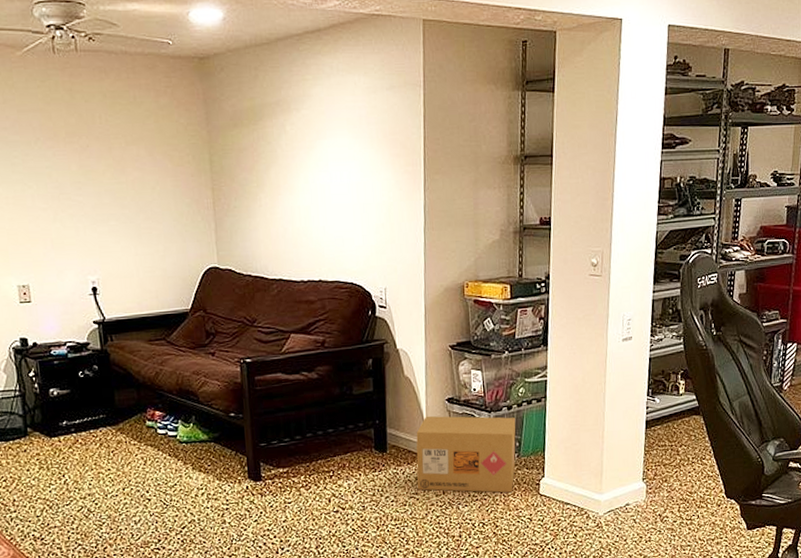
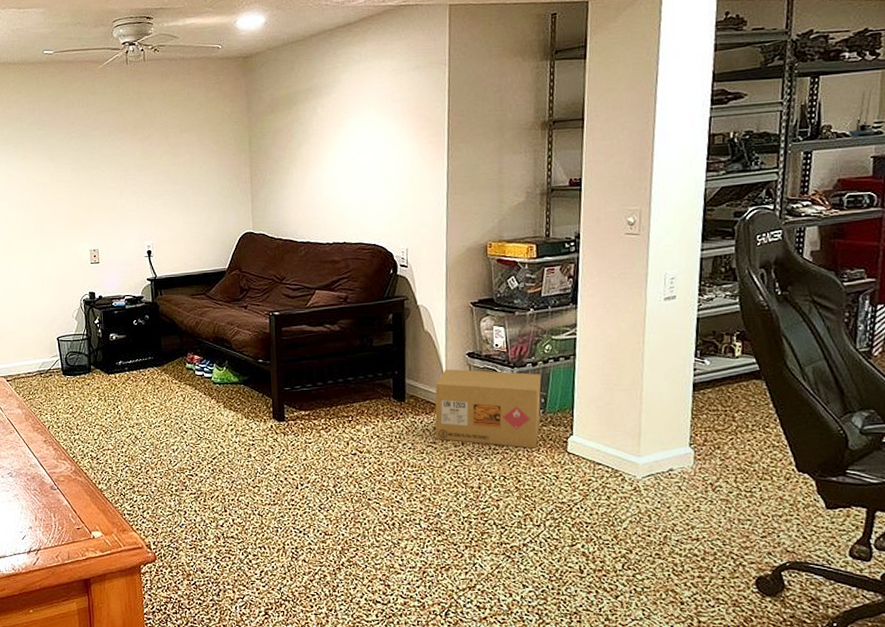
model ship: none [768,142,789,188] -> present [846,88,875,138]

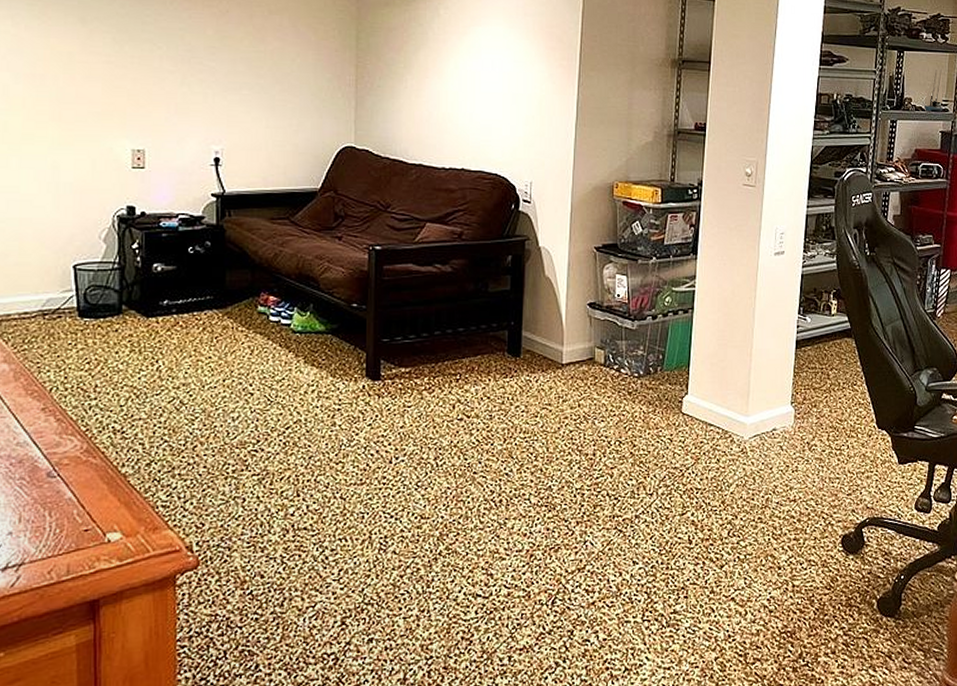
cardboard box: present [435,369,542,449] -> none [550,320,661,410]

